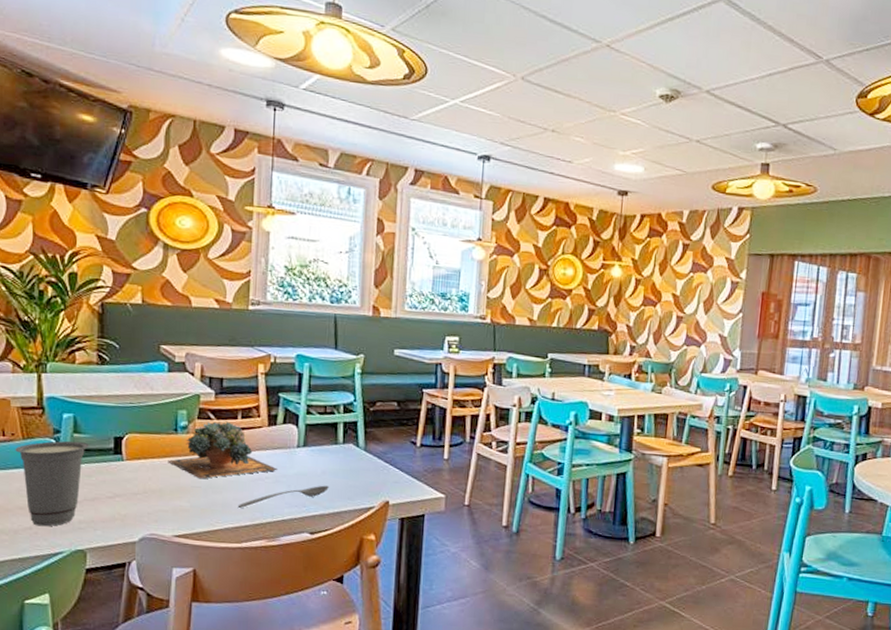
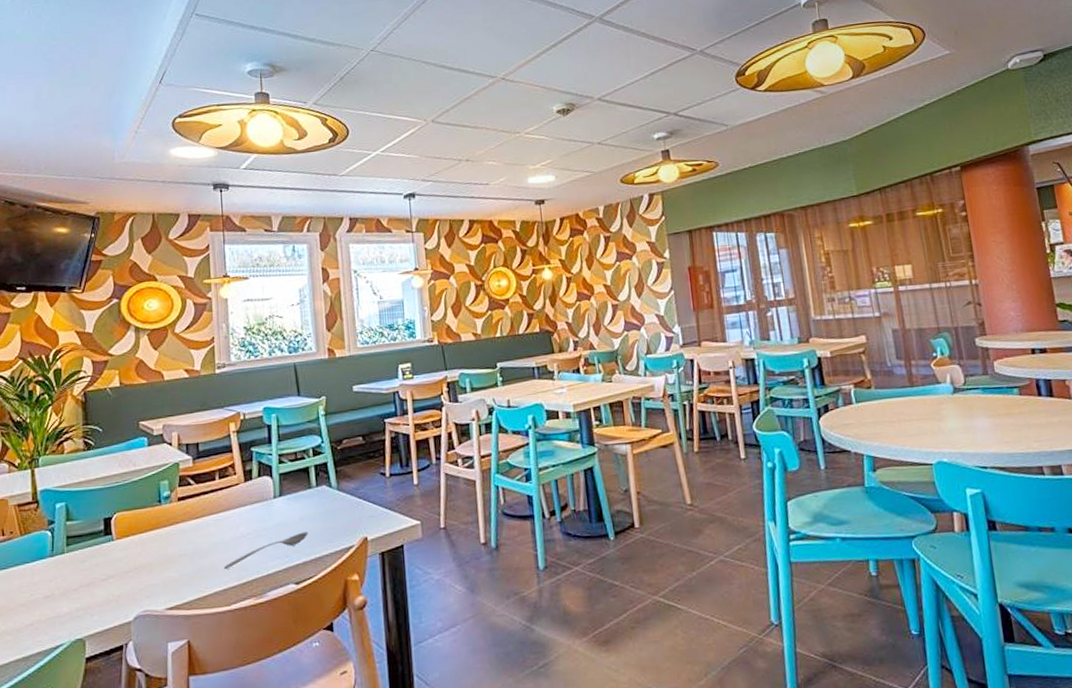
cup: present [15,440,89,527] -> none [14,528,81,621]
succulent plant: present [168,421,279,479] -> none [155,484,259,546]

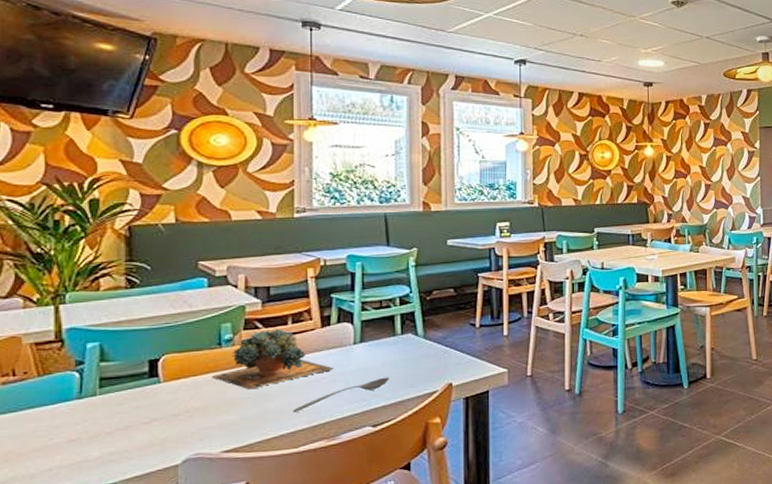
succulent plant: none [155,484,259,546] -> present [212,328,335,390]

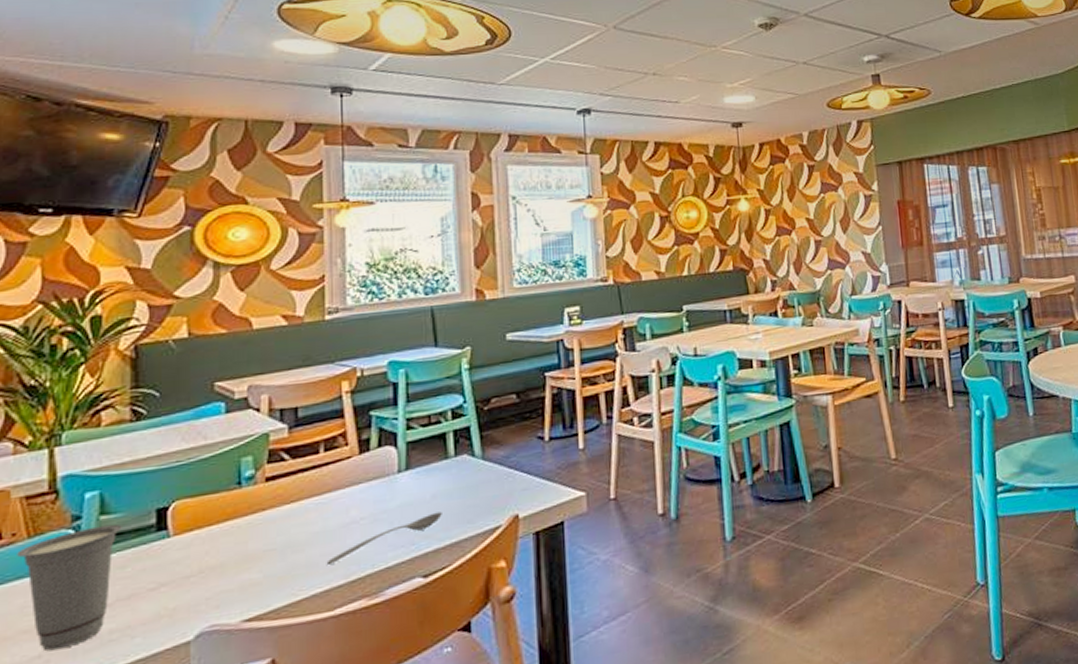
cup: none [29,369,119,466] -> present [17,524,122,652]
succulent plant: present [212,328,335,390] -> none [230,459,376,539]

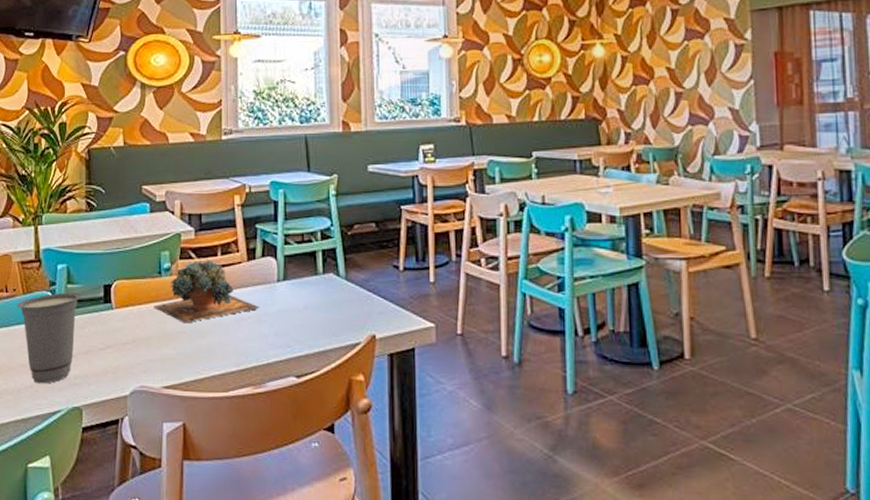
succulent plant: none [230,459,376,539] -> present [154,259,260,324]
soupspoon: present [326,511,442,566] -> none [222,321,312,354]

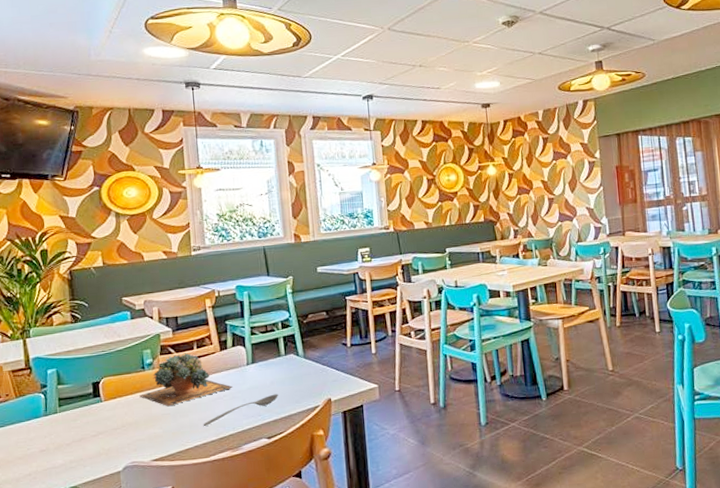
cup: present [17,292,82,384] -> none [10,391,72,472]
soupspoon: none [222,321,312,354] -> present [203,394,278,427]

